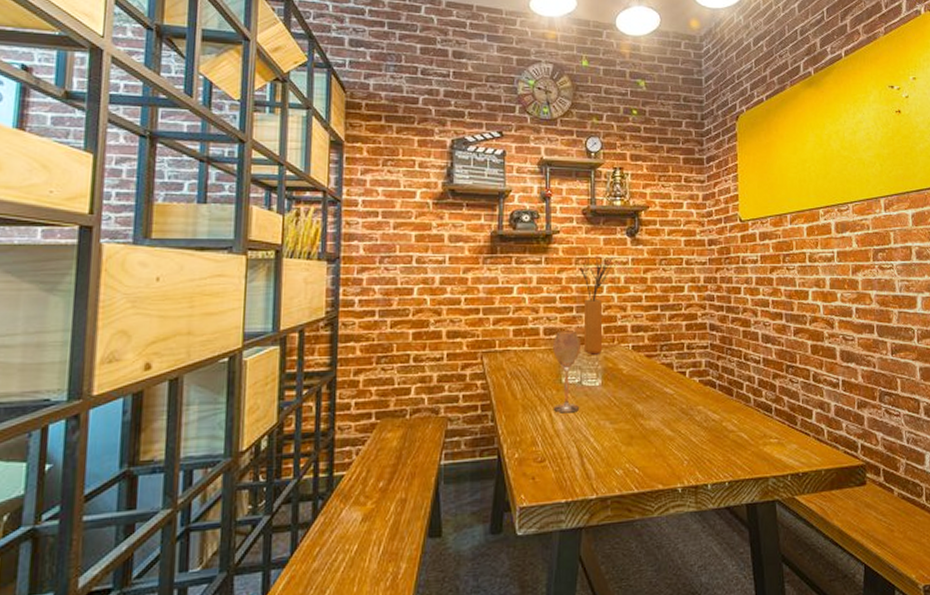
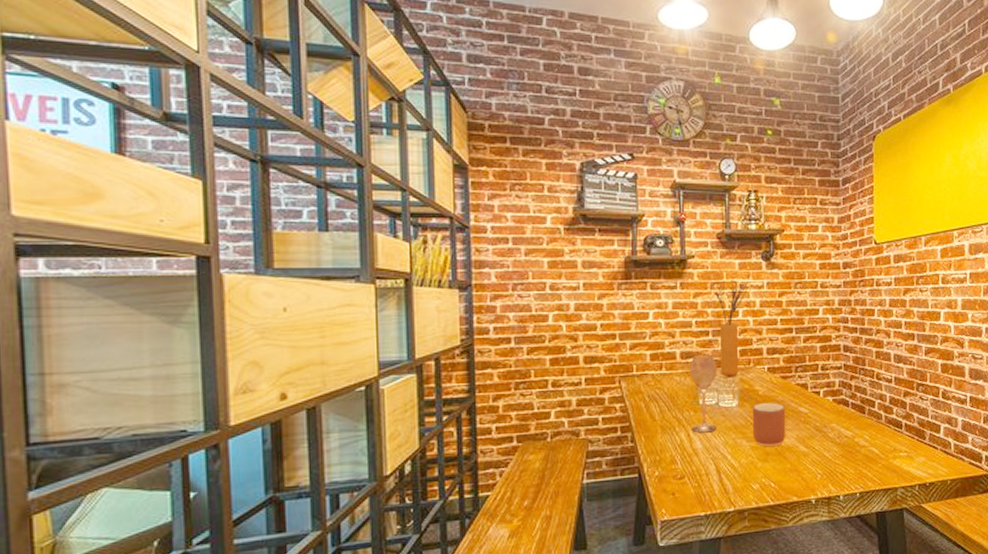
mug: none [616,383,651,430] -> present [752,403,786,447]

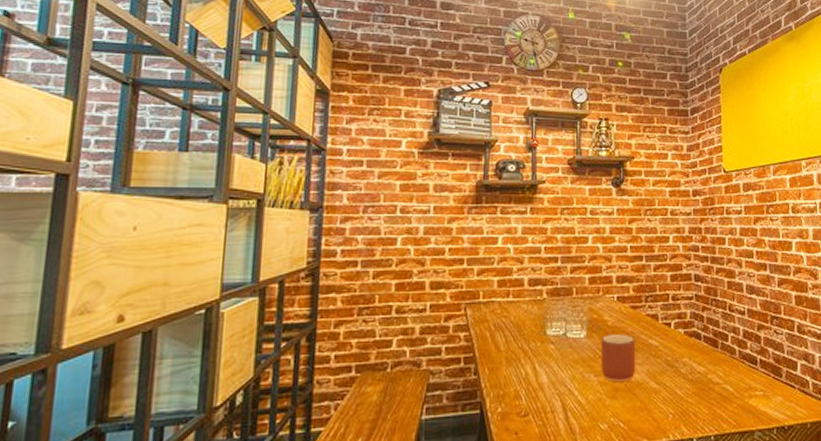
wineglass: present [689,354,717,433] -> none [536,281,565,366]
vase: present [716,280,748,377] -> none [566,206,598,306]

